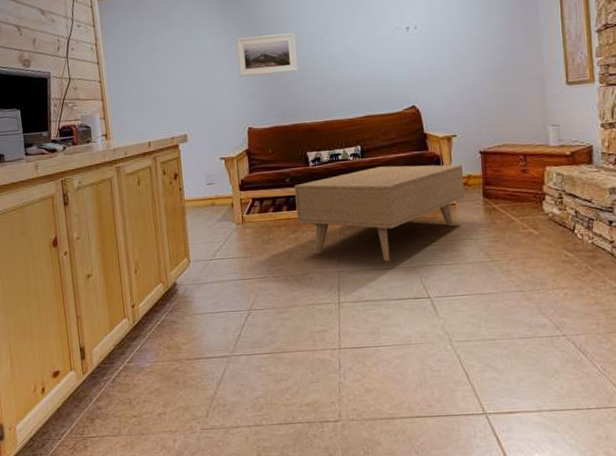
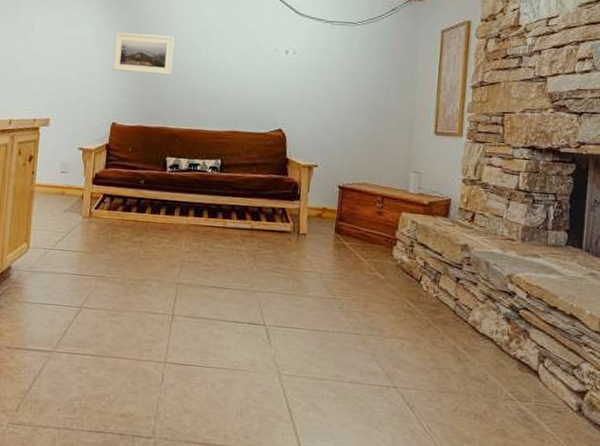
coffee table: present [294,164,464,261] -> none [145,183,320,281]

